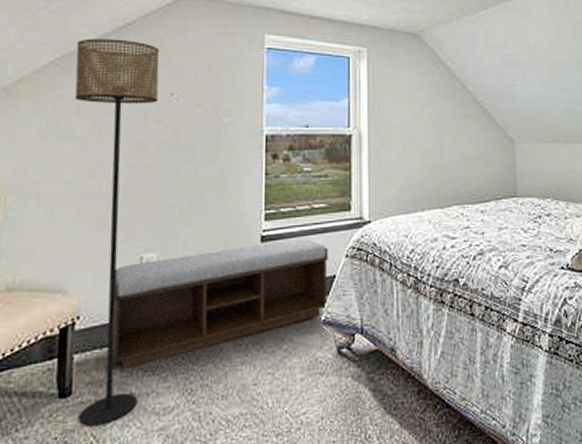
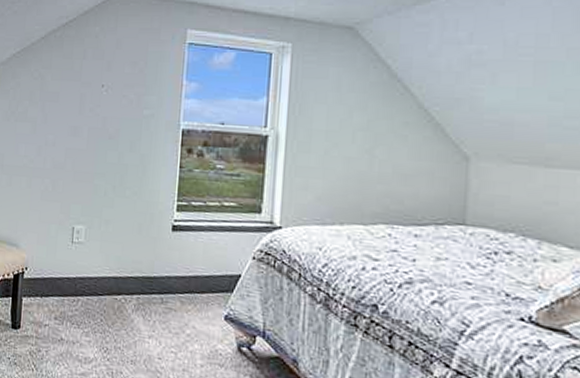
floor lamp: present [74,38,160,427] -> none [24,34,95,358]
bench: present [112,237,328,368] -> none [49,231,235,317]

